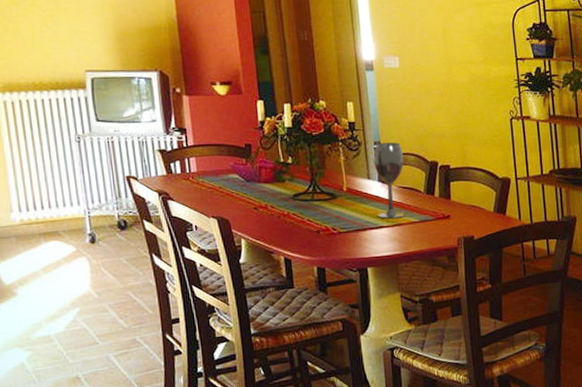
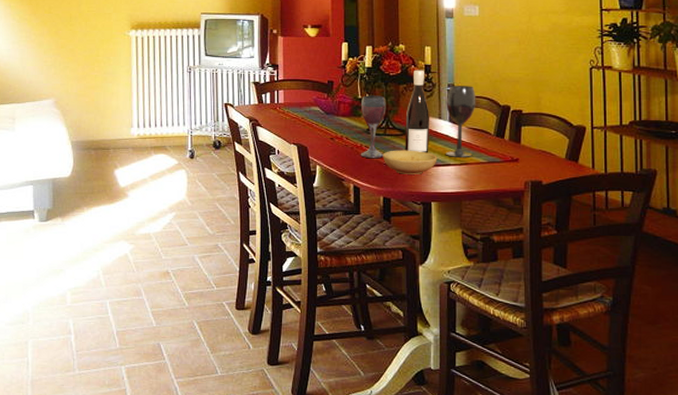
cup: none [284,157,314,227] -> present [360,95,386,159]
bowl: none [312,214,370,241] -> present [382,150,437,174]
bottle: none [332,127,361,217] -> present [405,70,430,153]

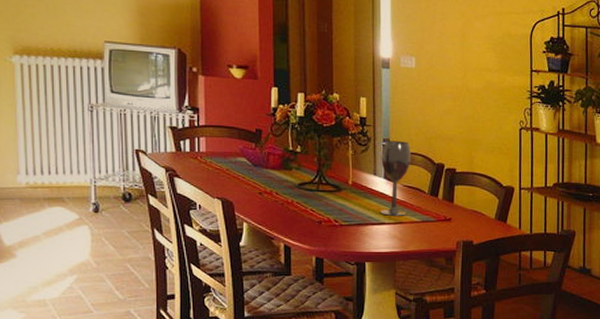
cup: present [360,95,386,159] -> none [291,147,319,216]
bowl: present [382,150,437,174] -> none [315,207,372,233]
bottle: present [405,70,430,153] -> none [339,122,365,211]

